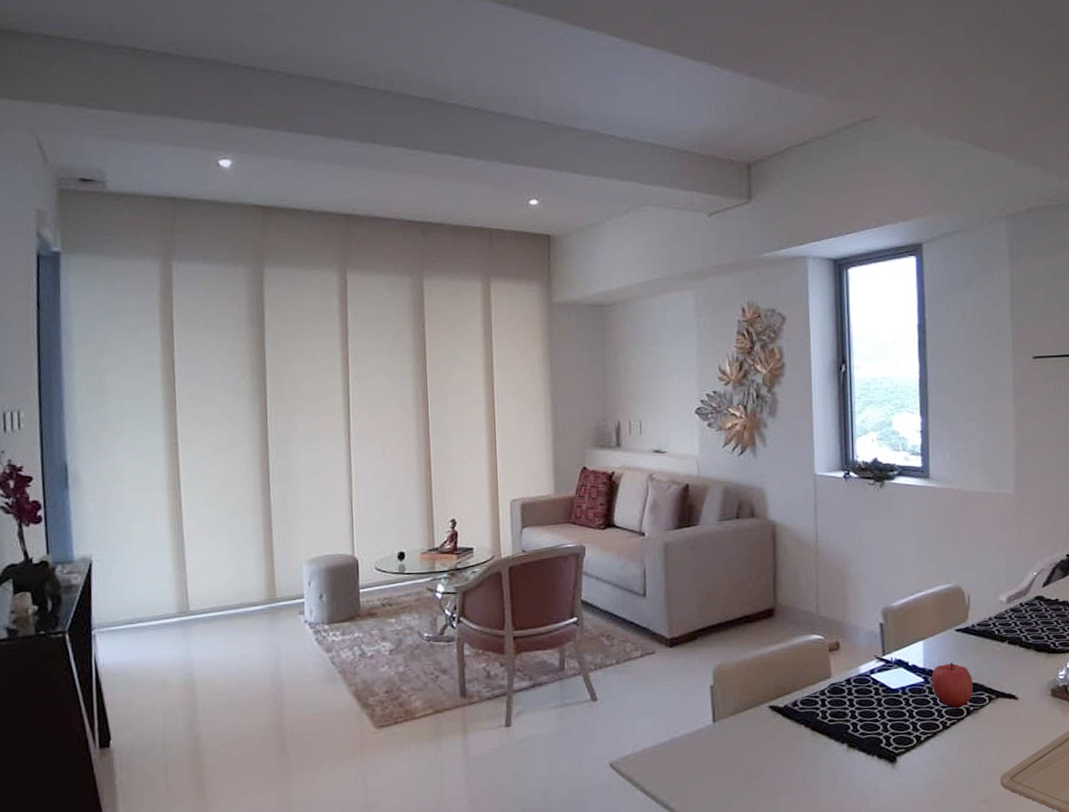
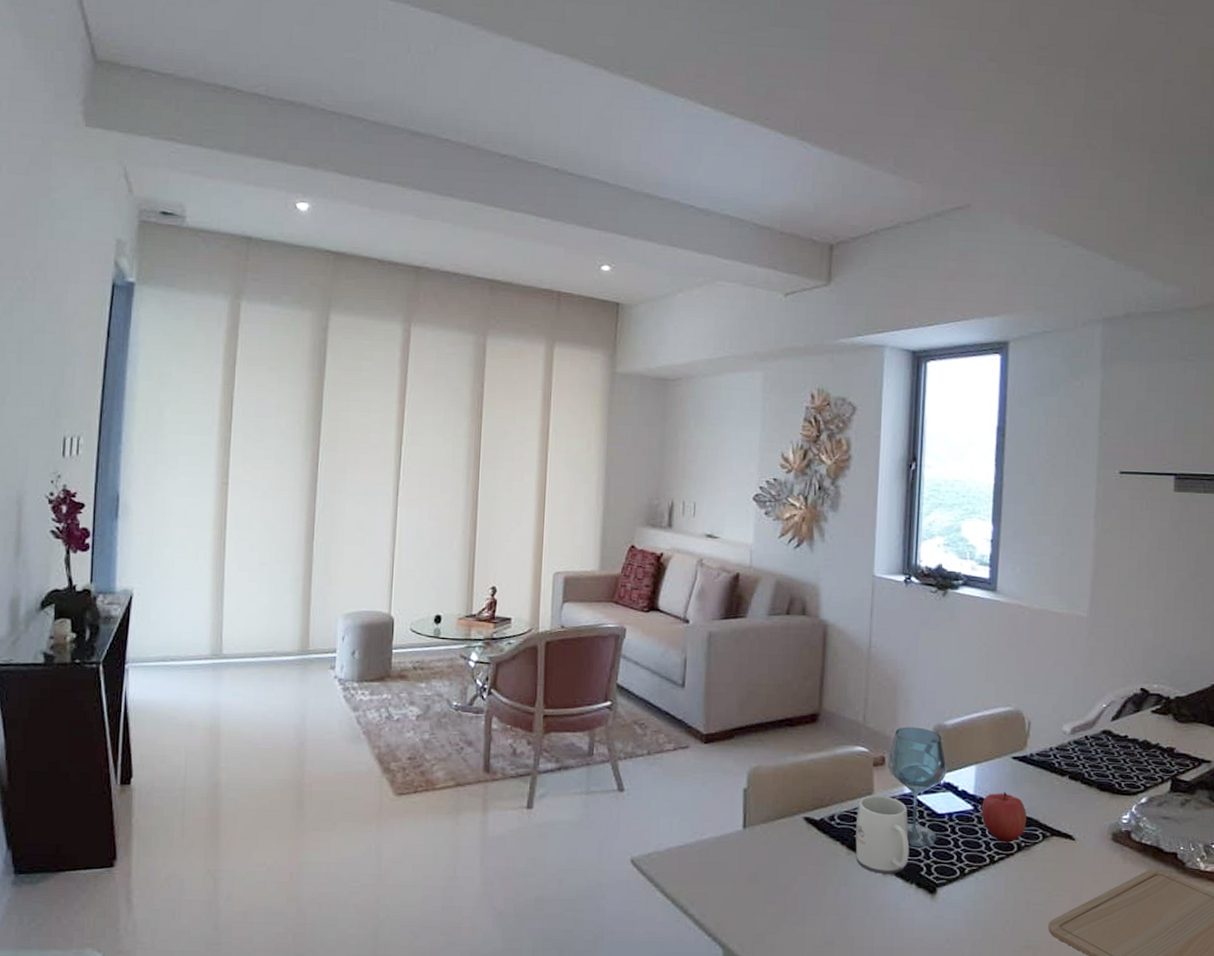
mug: none [817,677,869,750] -> present [855,795,910,874]
wine glass: none [842,611,897,722] -> present [888,726,947,848]

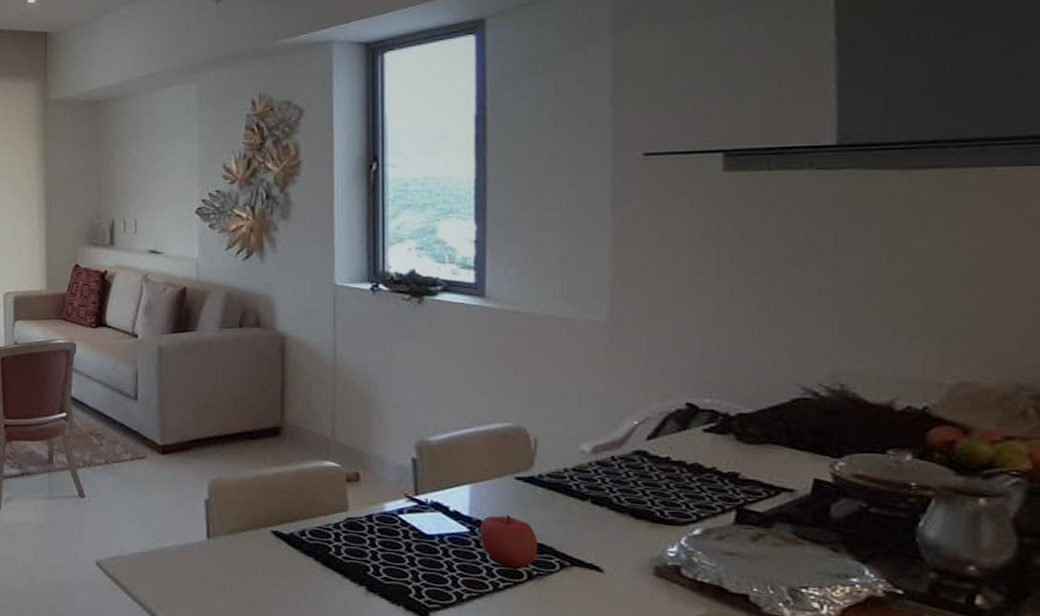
mug: present [855,795,910,874] -> none [330,512,394,594]
wine glass: present [888,726,947,848] -> none [363,442,434,569]

